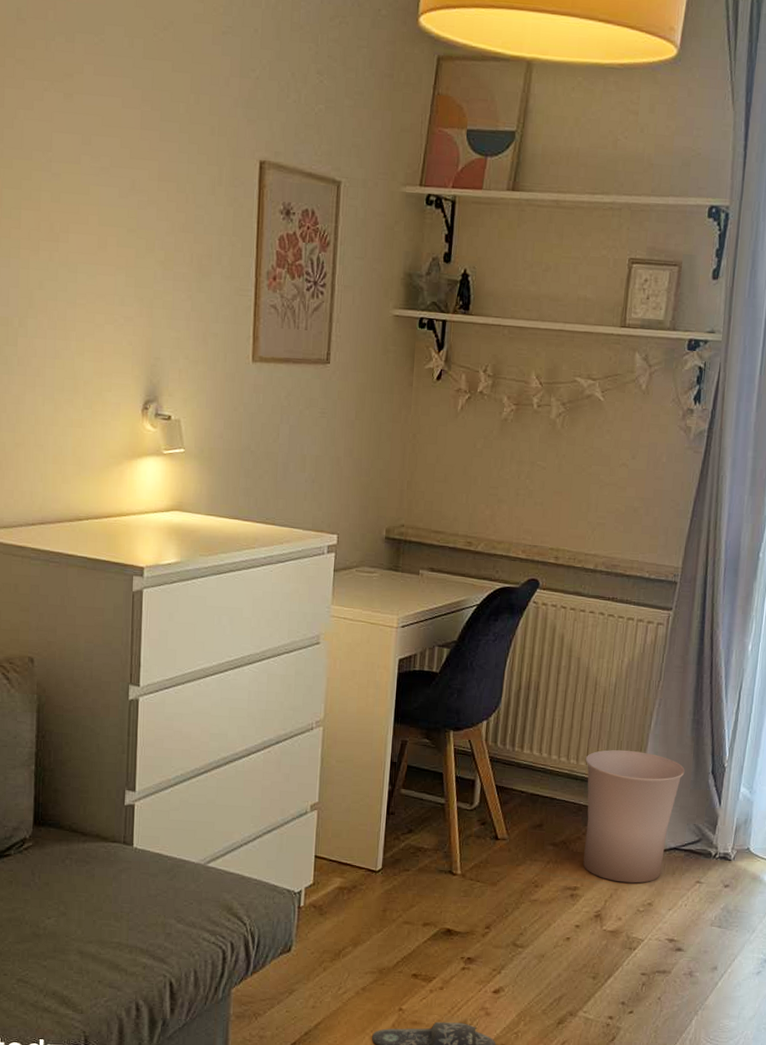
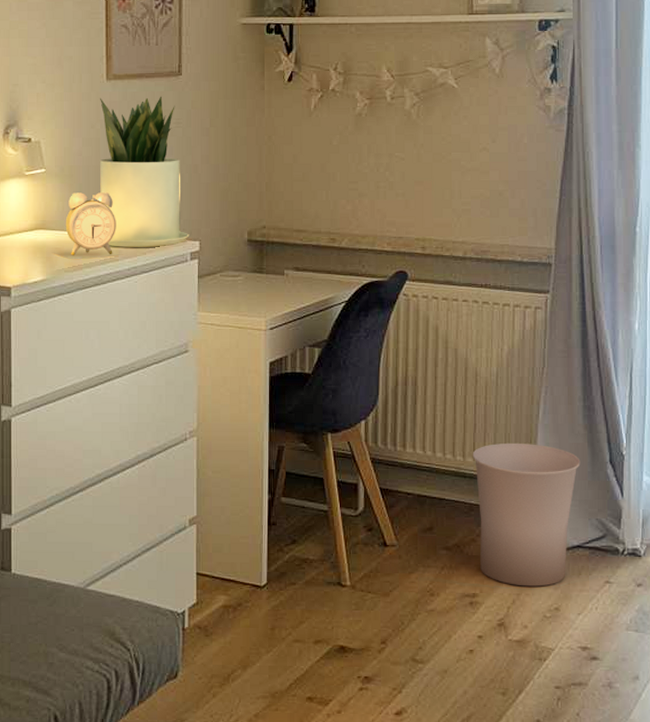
alarm clock: none [202,476,255,542] -> present [65,192,116,255]
planter: none [239,380,328,538] -> present [99,96,190,247]

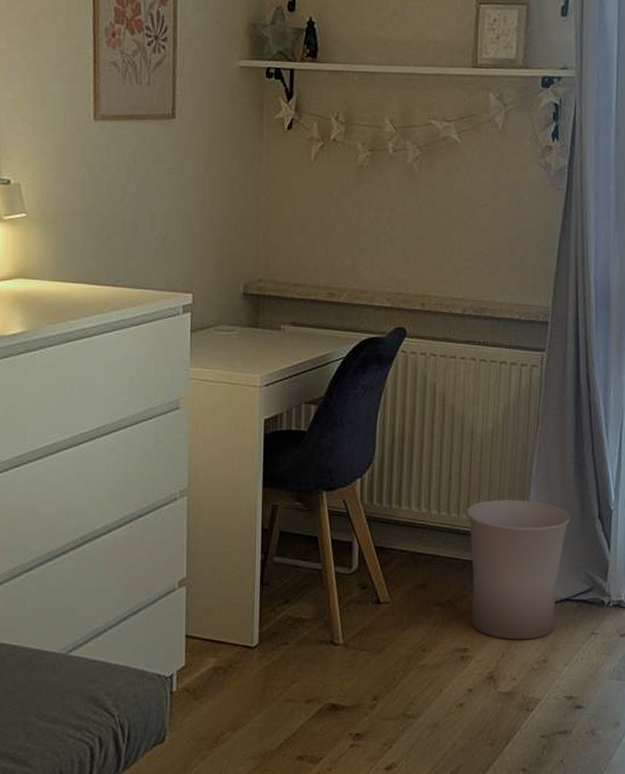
alarm clock: present [65,192,116,255] -> none [48,240,104,307]
planter: present [99,96,190,247] -> none [85,139,182,299]

